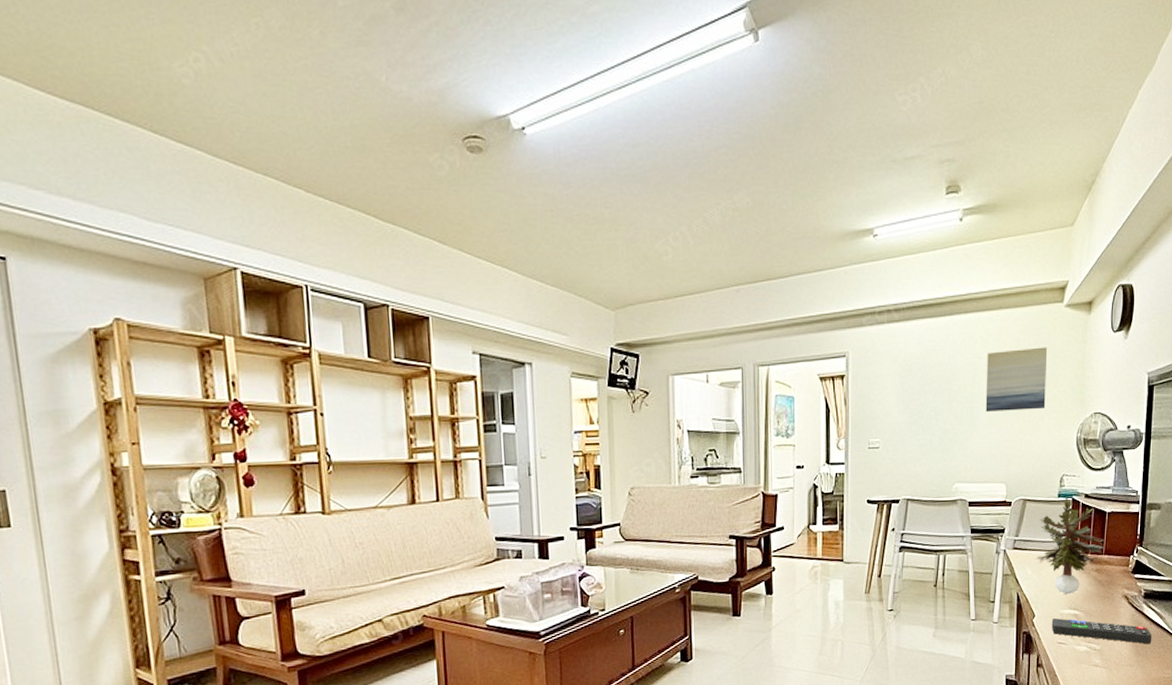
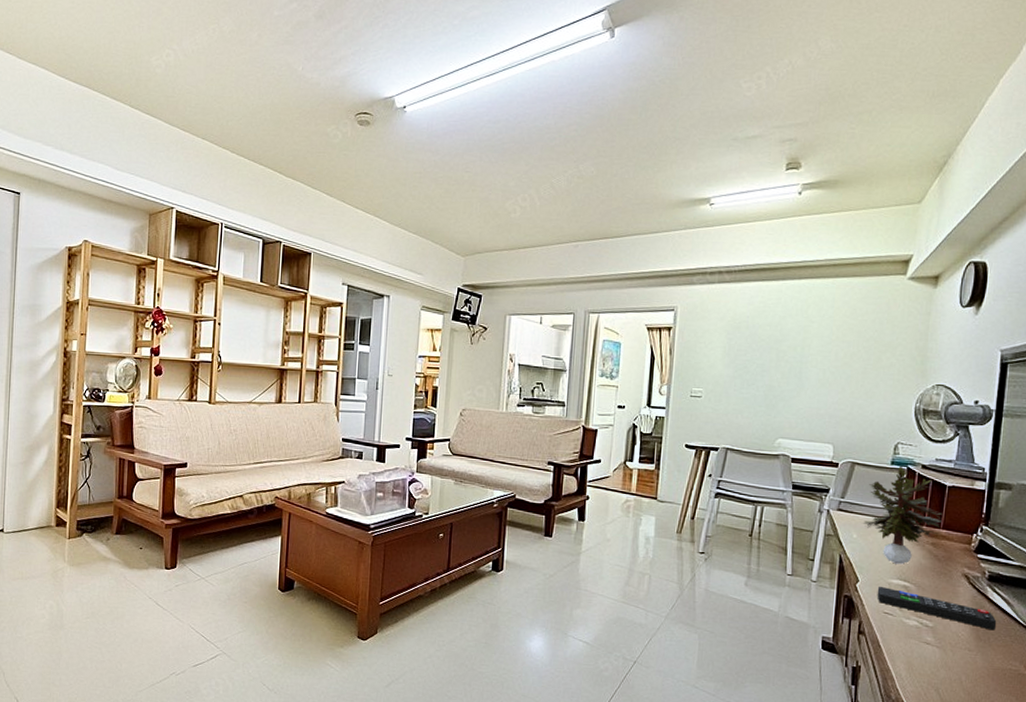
wall art: present [985,347,1048,412] -> none [815,316,887,376]

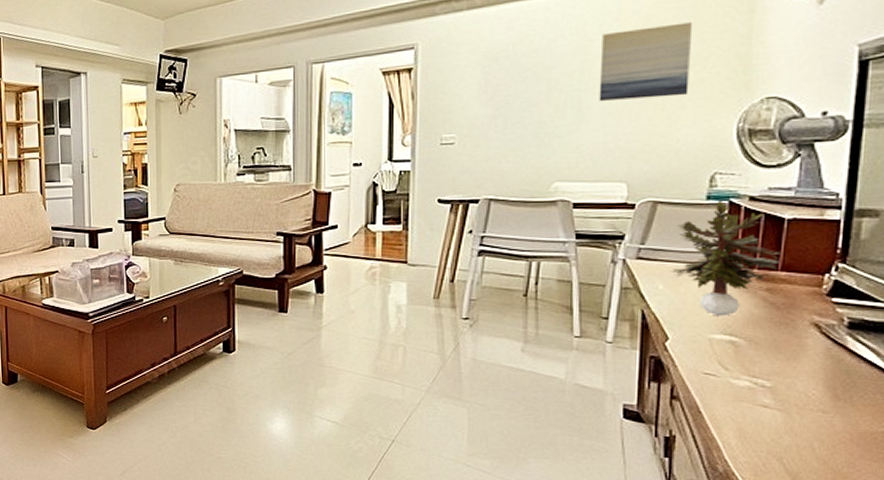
wall art: none [815,316,887,376] -> present [599,22,693,101]
remote control: present [877,586,997,631] -> none [693,343,862,388]

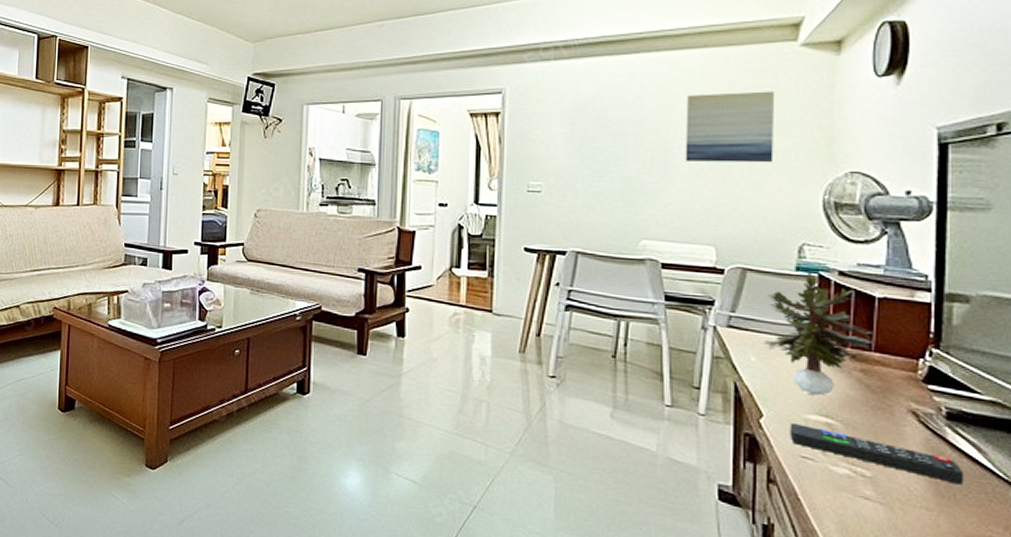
remote control: none [693,343,862,388] -> present [789,422,965,485]

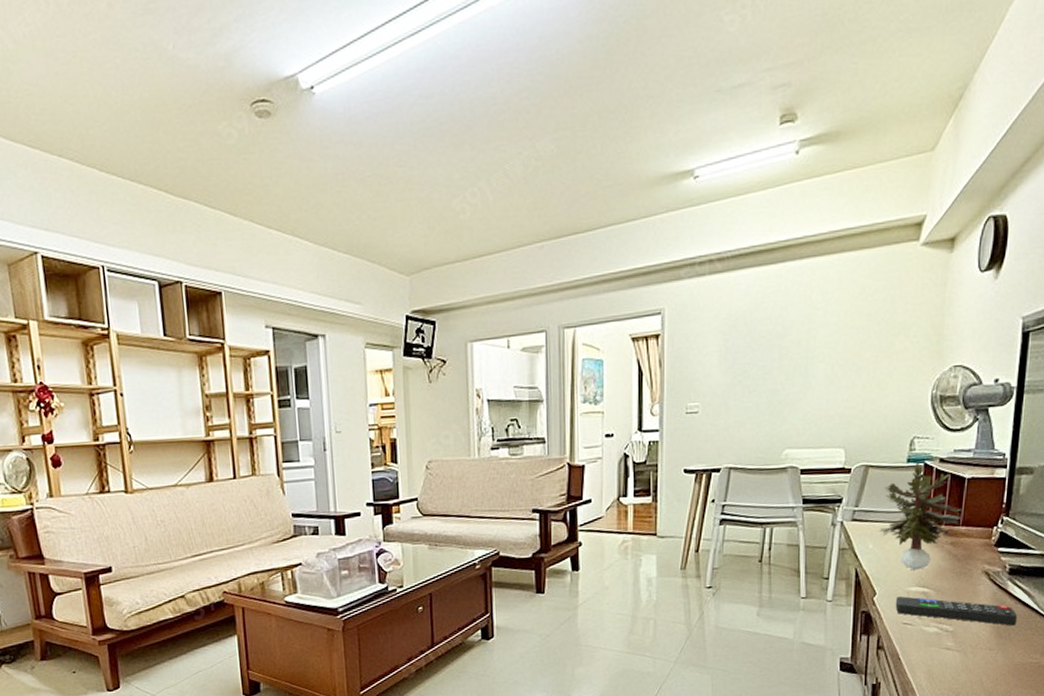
wall art: present [685,91,776,163] -> none [822,293,899,369]

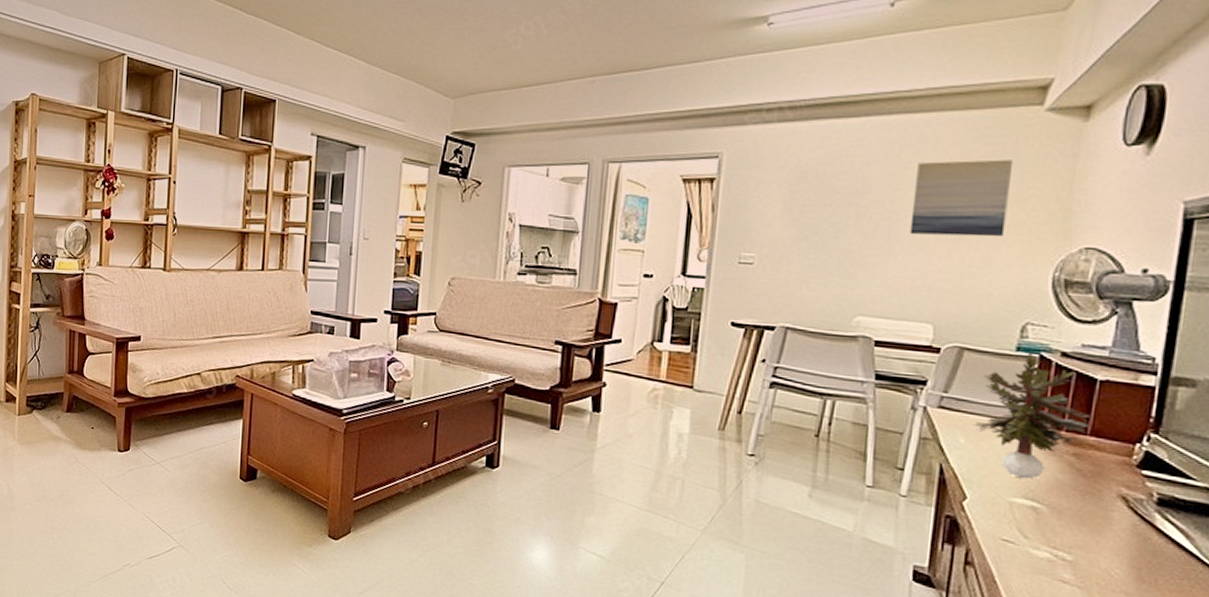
wall art: none [822,293,899,369] -> present [909,159,1014,237]
remote control: present [895,596,1018,626] -> none [992,505,1169,571]

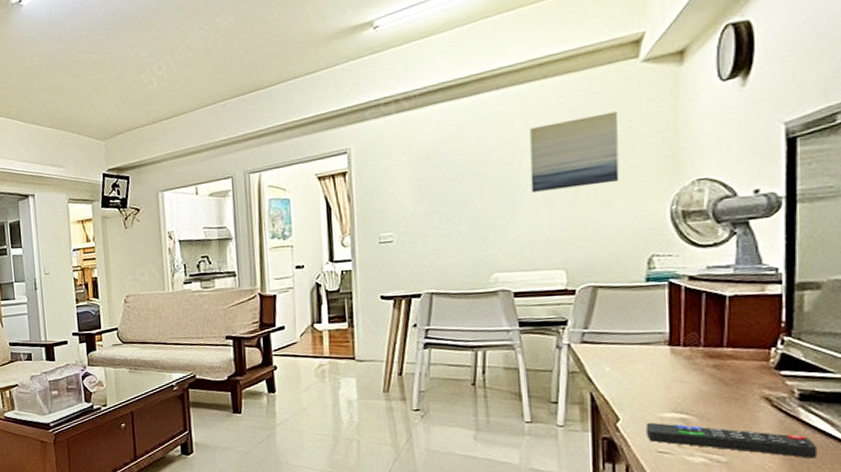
potted plant: present [973,354,1091,480] -> none [616,282,726,395]
remote control: none [992,505,1169,571] -> present [645,422,818,458]

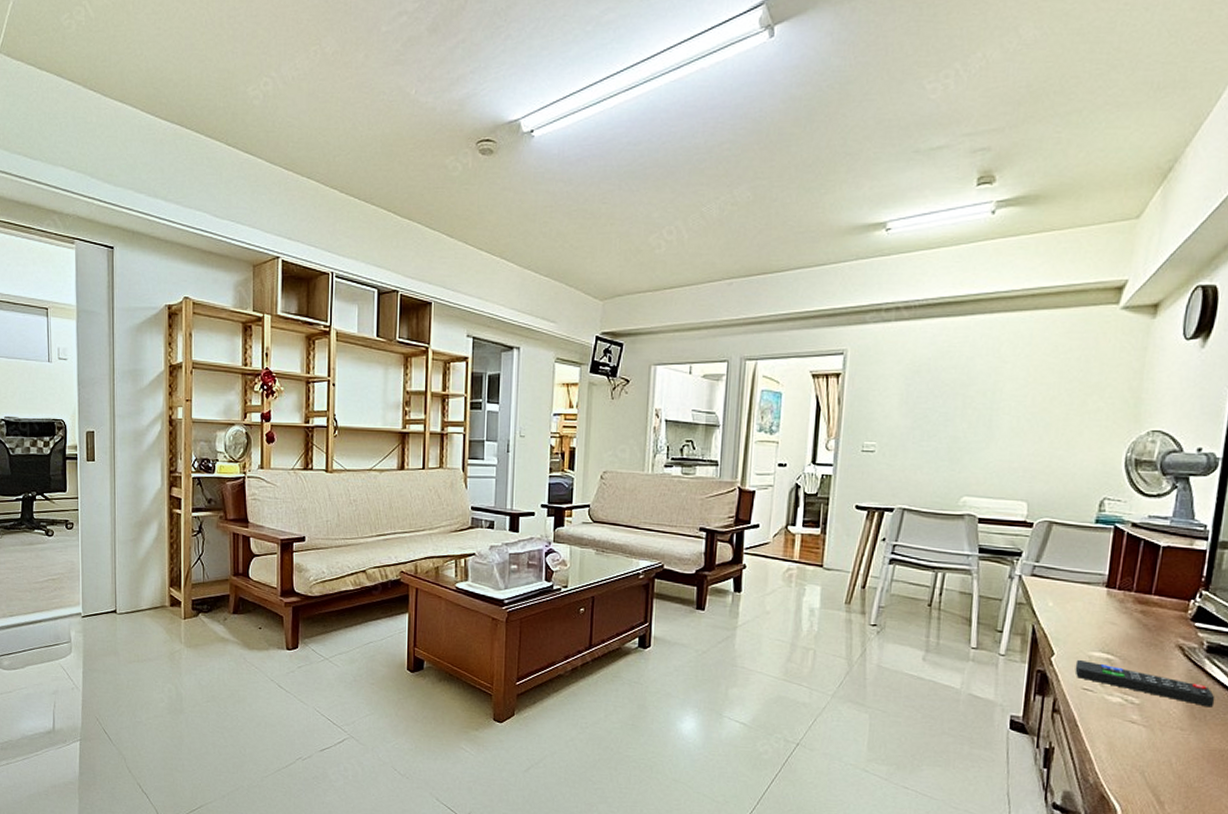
wall art: present [530,111,619,192] -> none [1007,353,1095,423]

